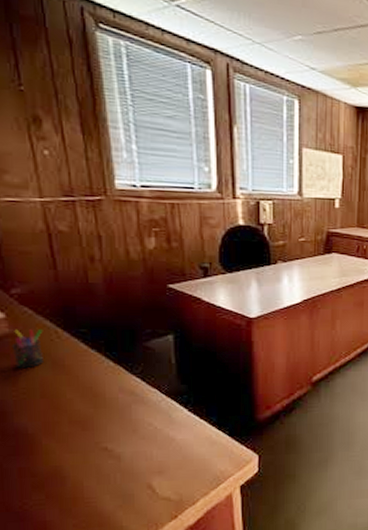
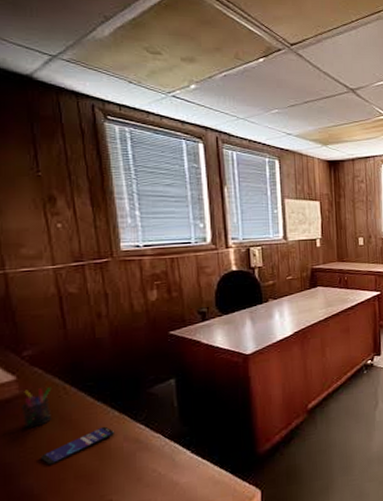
smartphone: none [35,375,110,407] -> present [42,426,115,465]

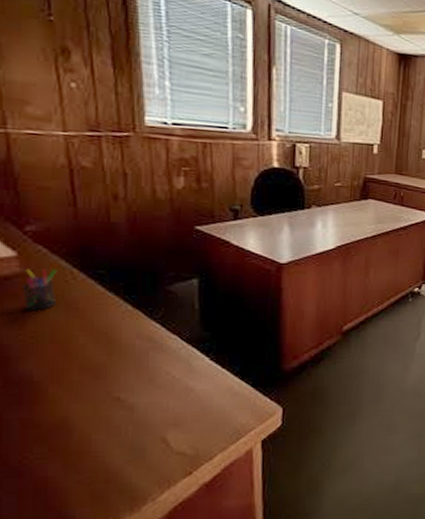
smartphone: present [42,426,115,465] -> none [44,320,127,353]

